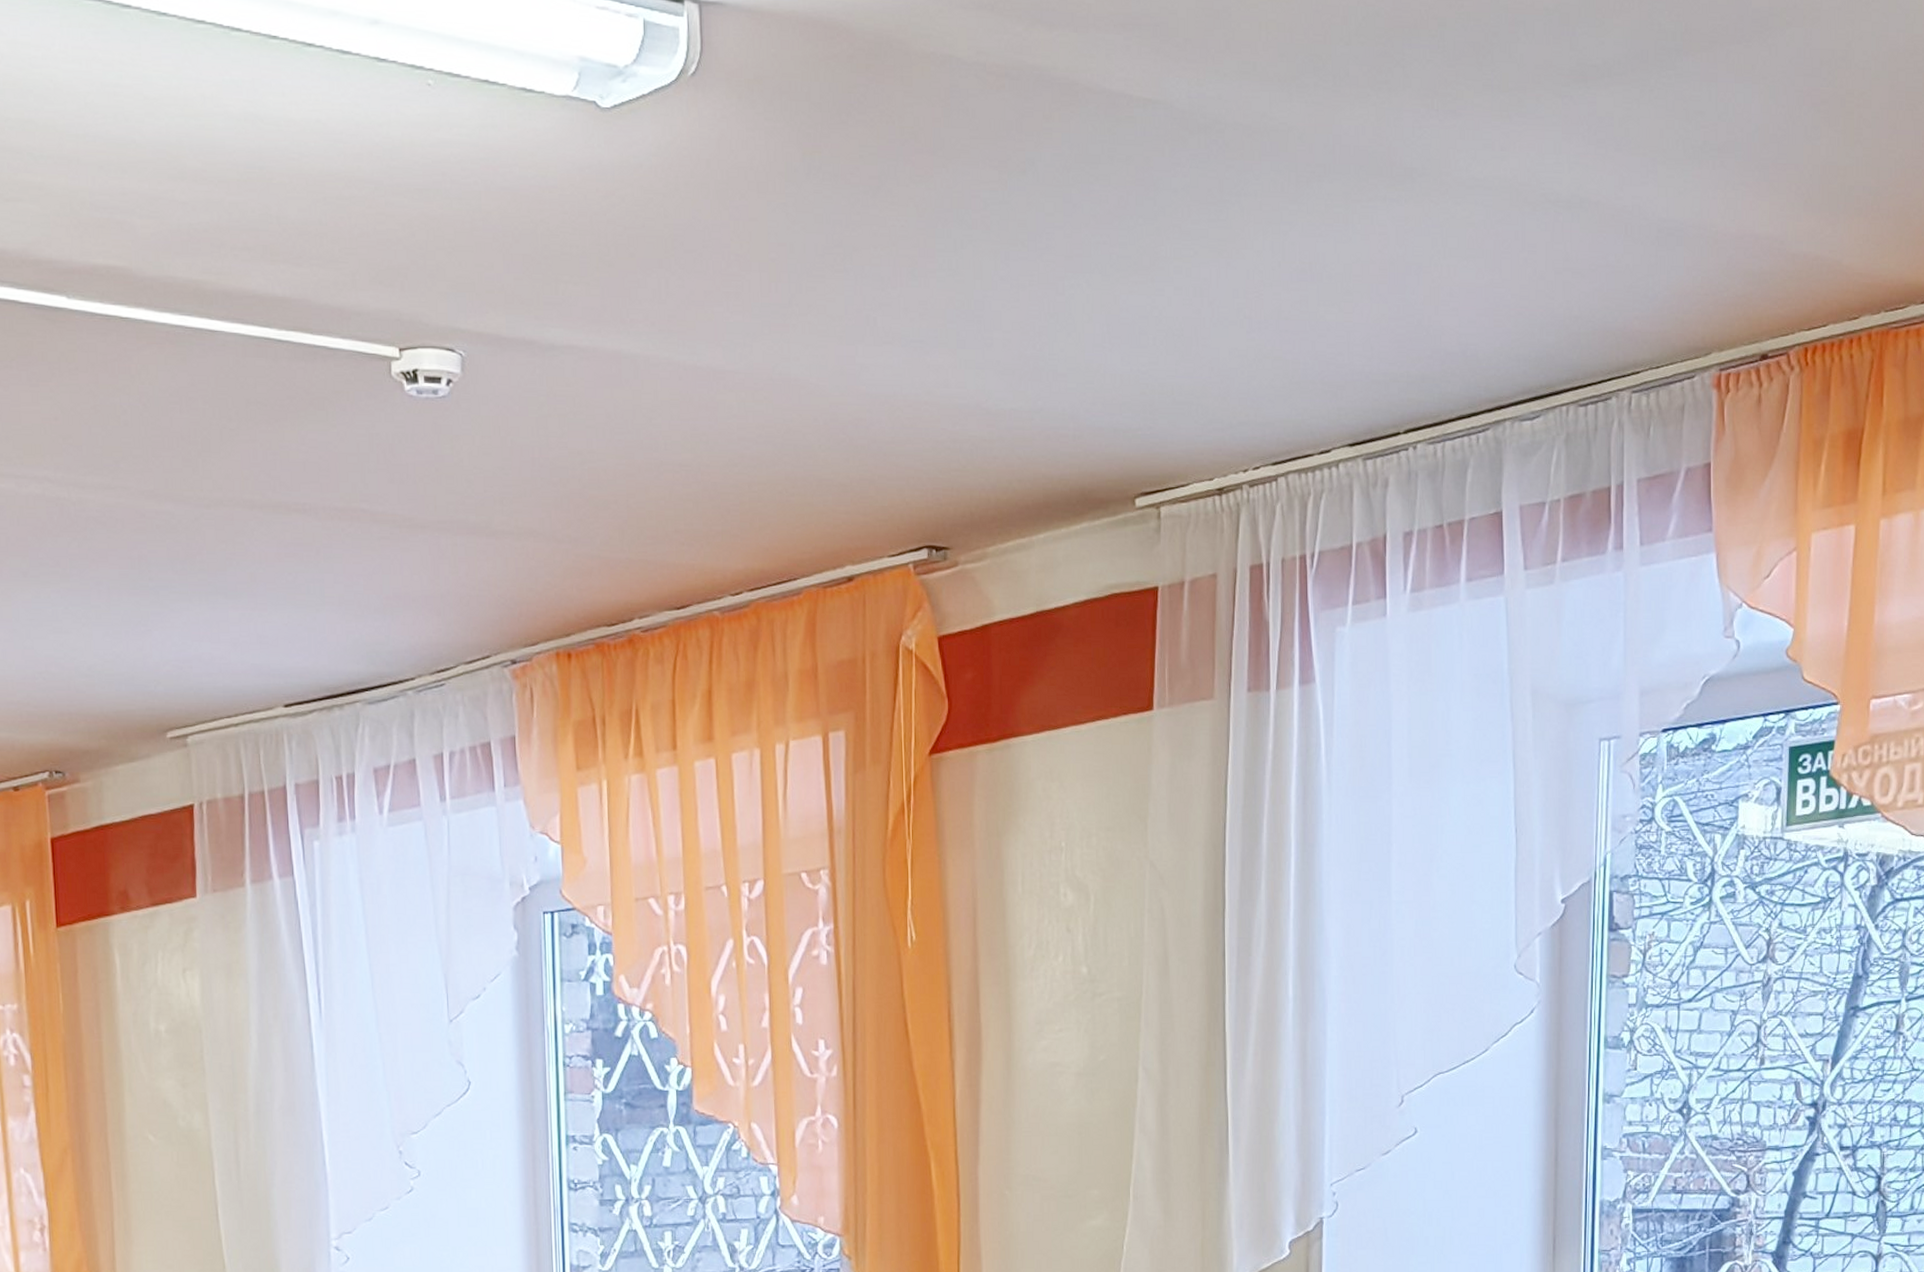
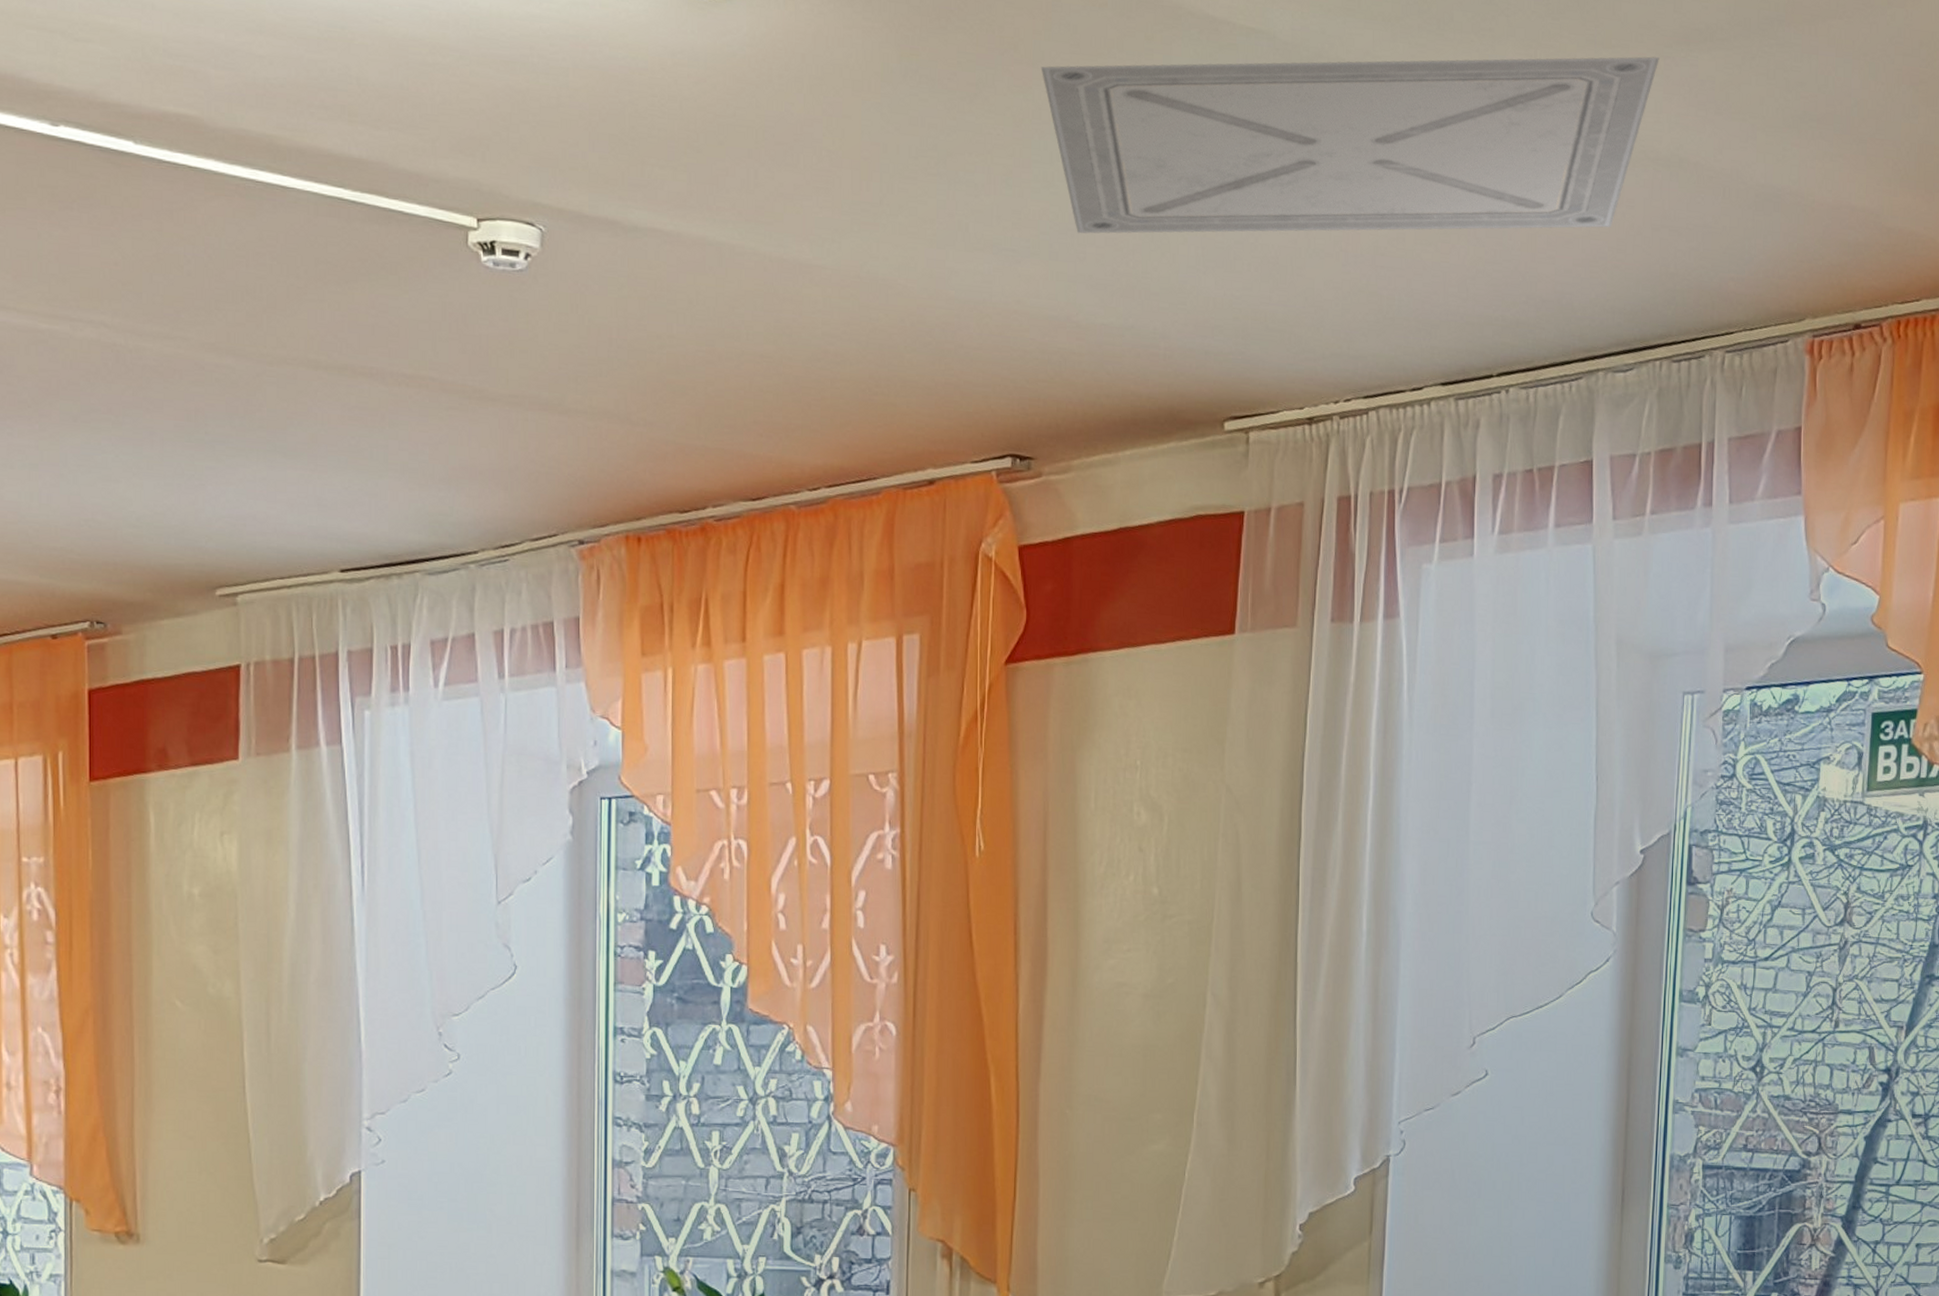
ceiling vent: none [941,97,1557,320] -> present [1040,56,1659,234]

